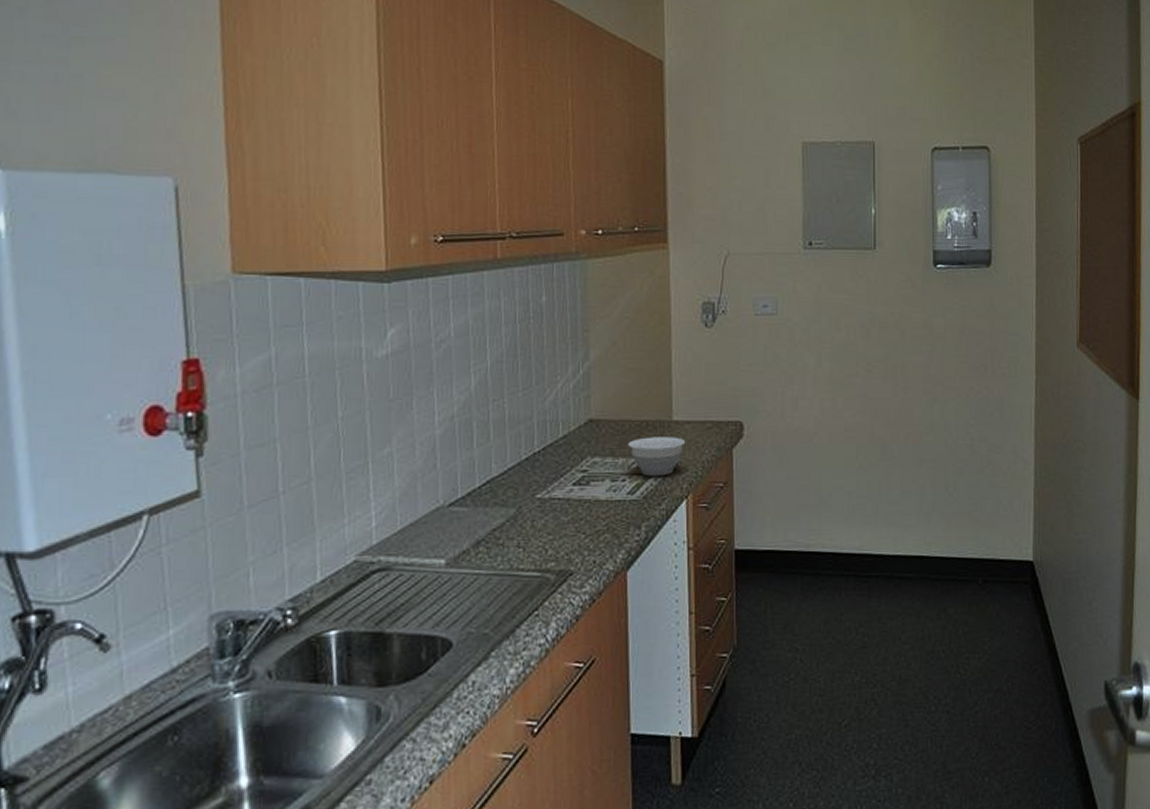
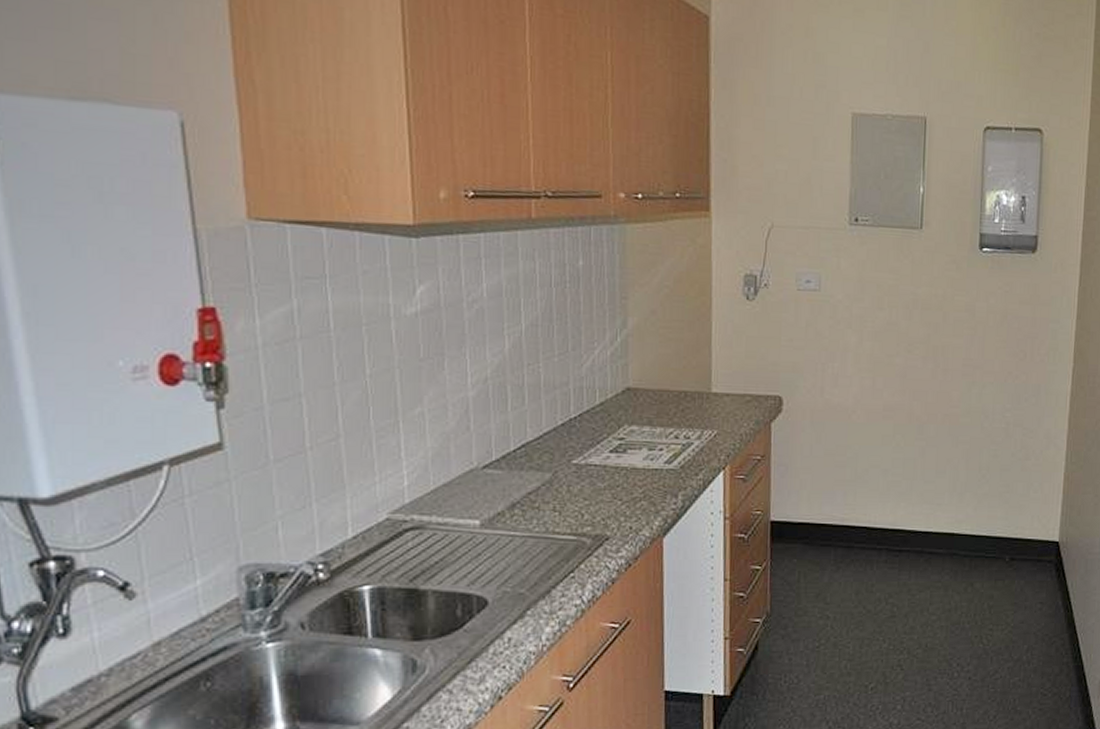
bowl: present [628,437,686,476] -> none [666,408,725,447]

